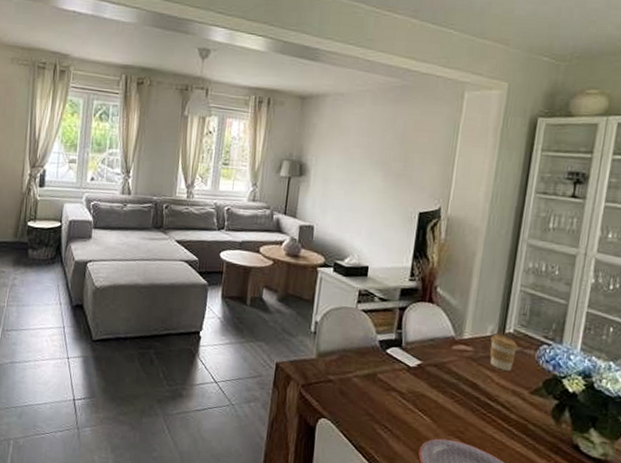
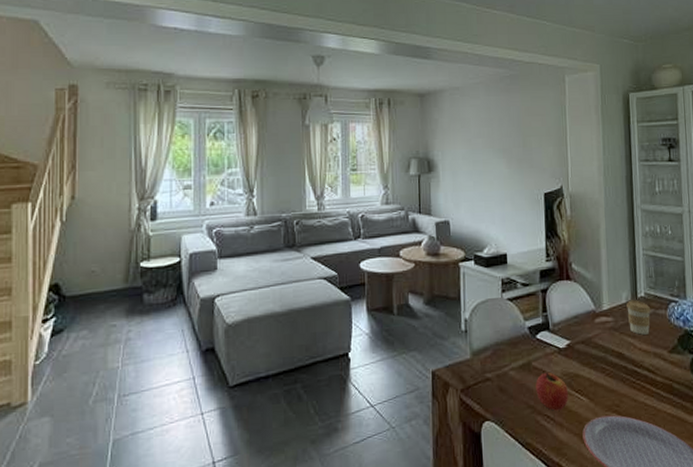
apple: none [377,386,411,424] -> present [536,373,568,411]

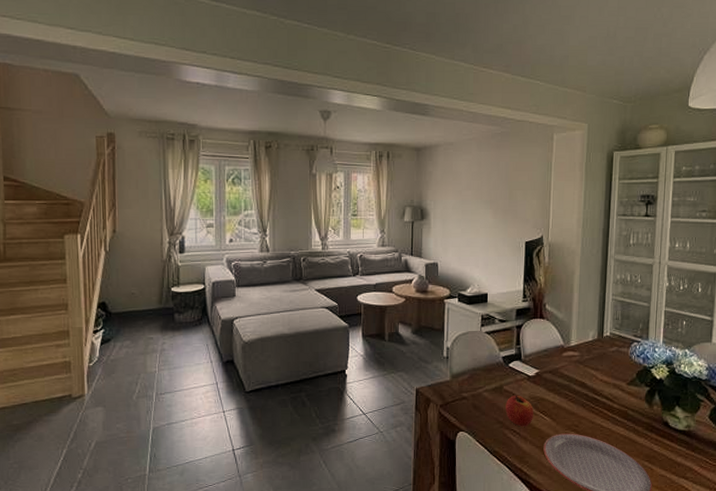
coffee cup: present [626,300,651,335] -> none [592,338,615,368]

